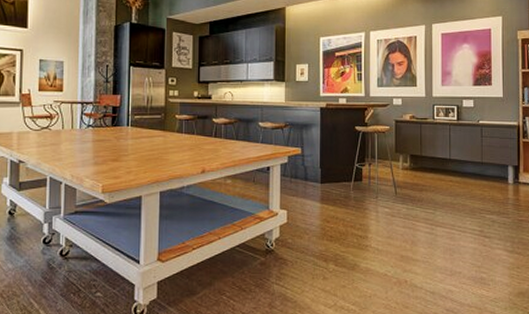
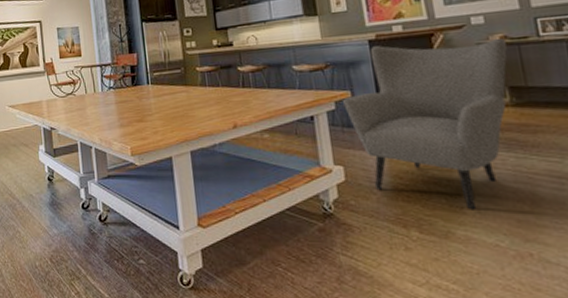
chair: none [293,113,414,248] -> present [341,38,508,210]

